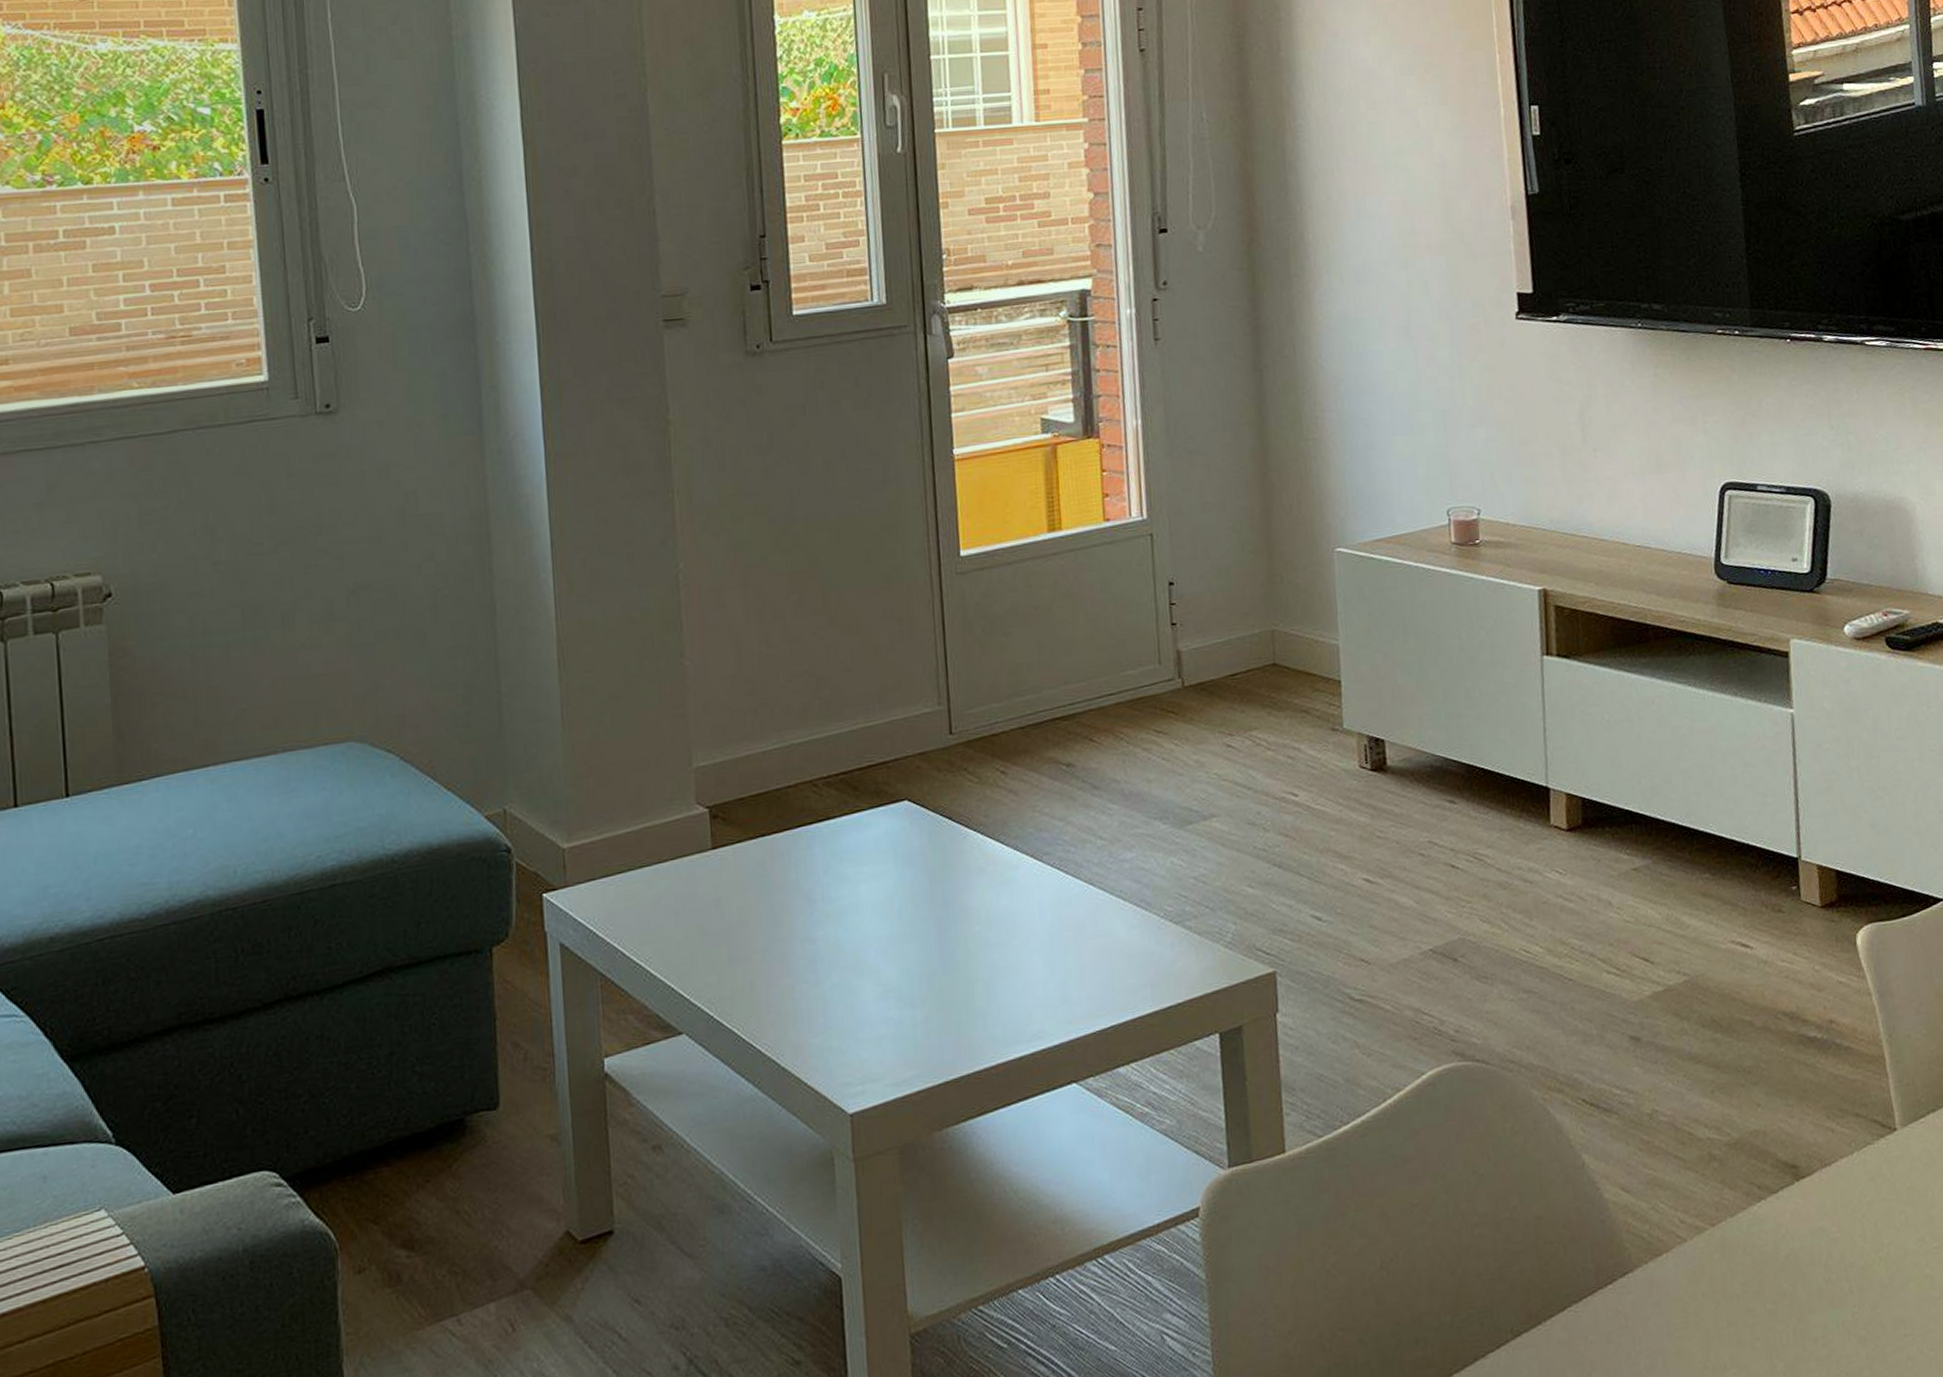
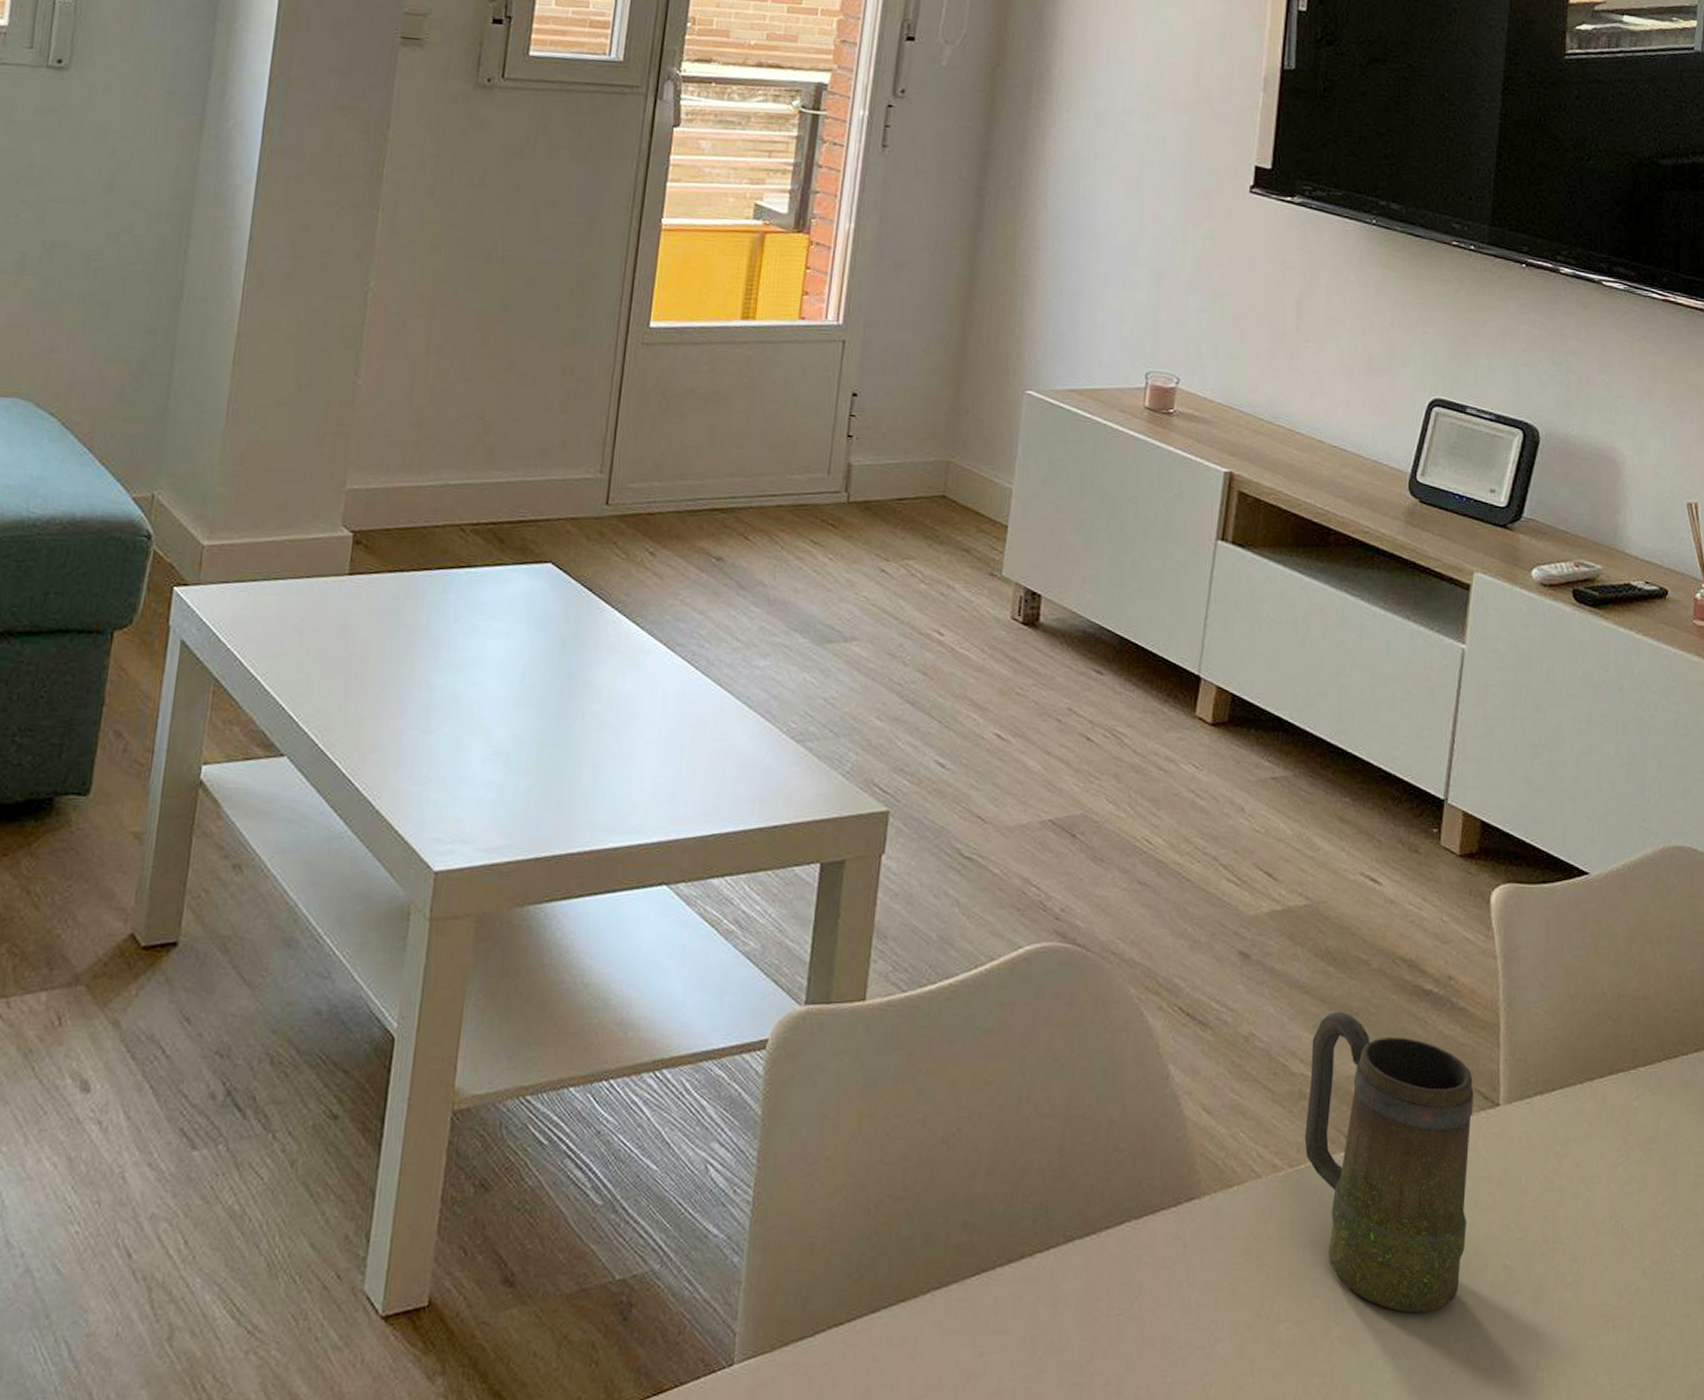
mug: none [1712,1072,1887,1338] -> present [1304,1011,1474,1313]

